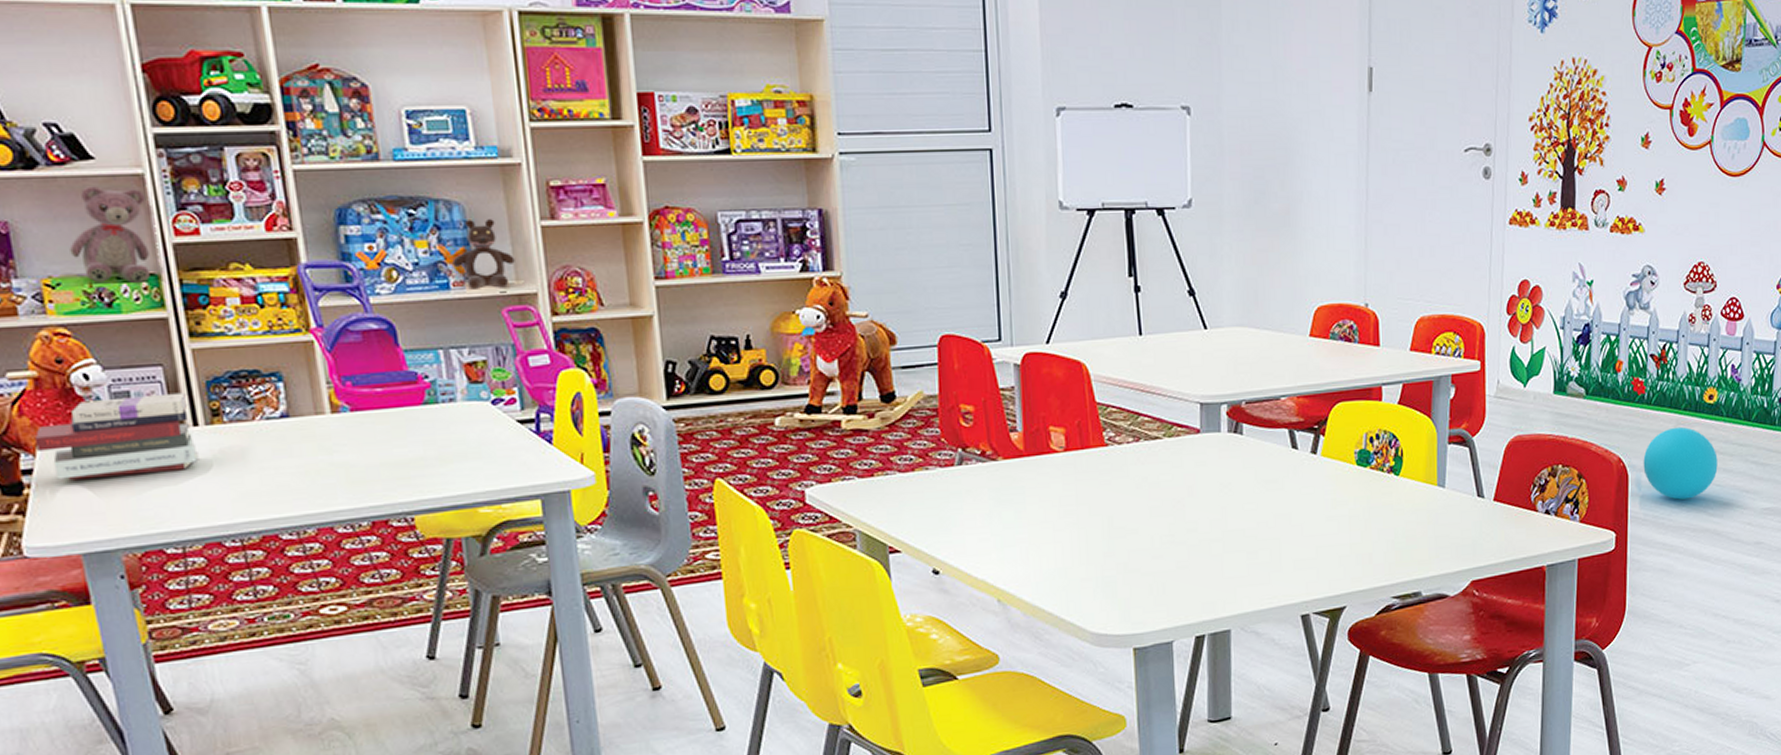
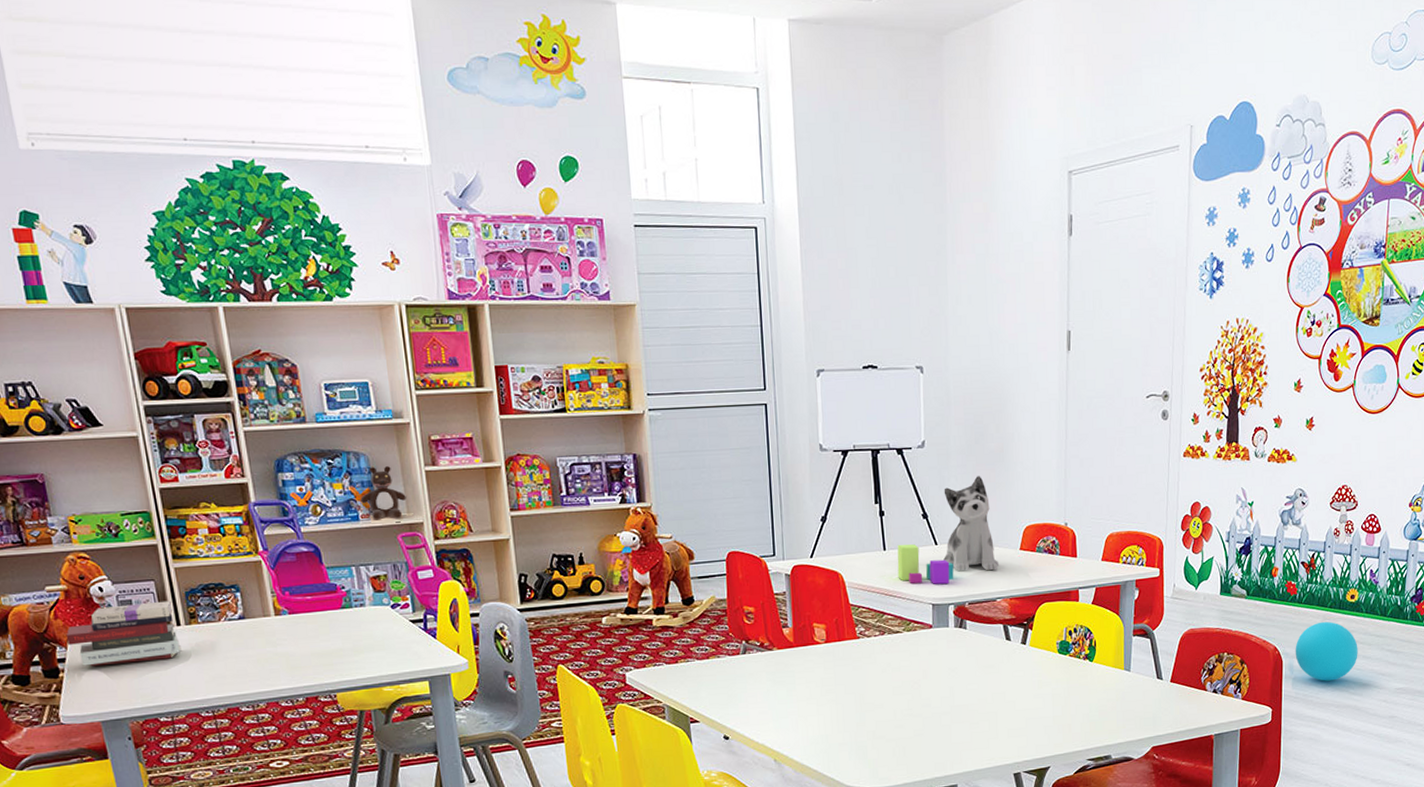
teddy bear: present [69,186,150,284] -> none [87,446,144,520]
toy blocks: none [1156,327,1228,378] -> present [897,544,954,584]
plush toy: none [1215,244,1283,362] -> present [943,476,998,571]

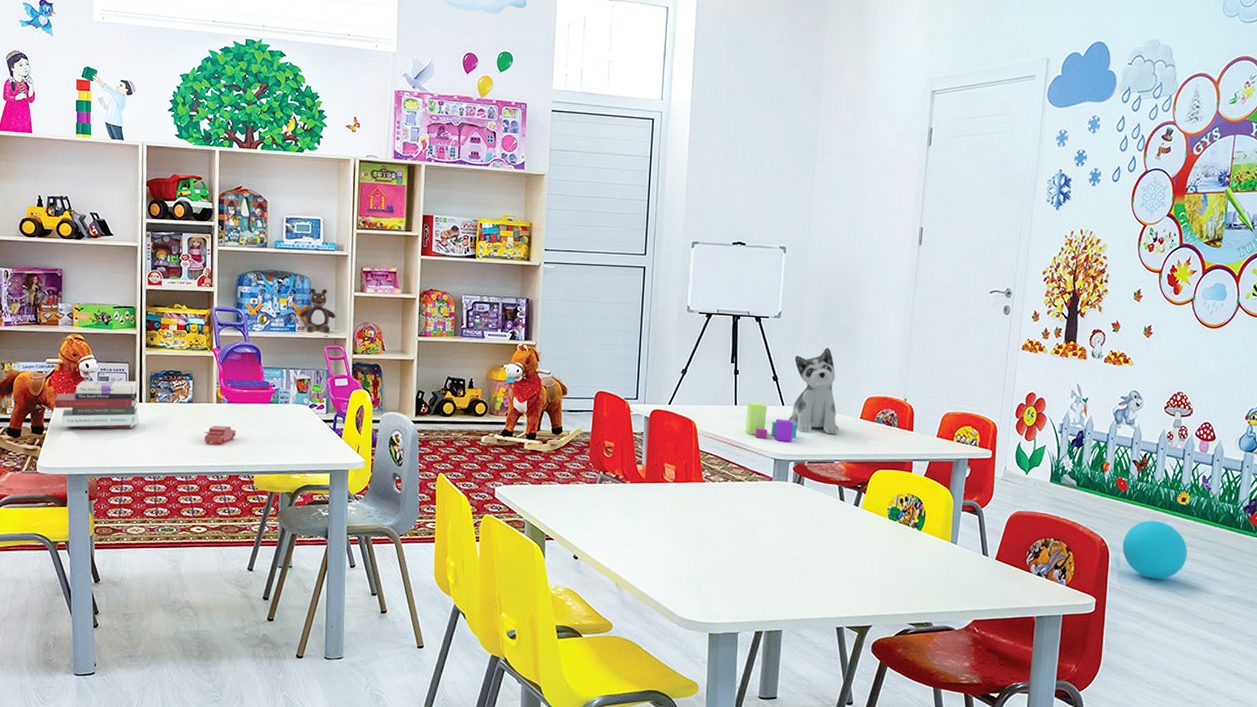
toy car: none [265,641,306,665] -> present [204,426,236,446]

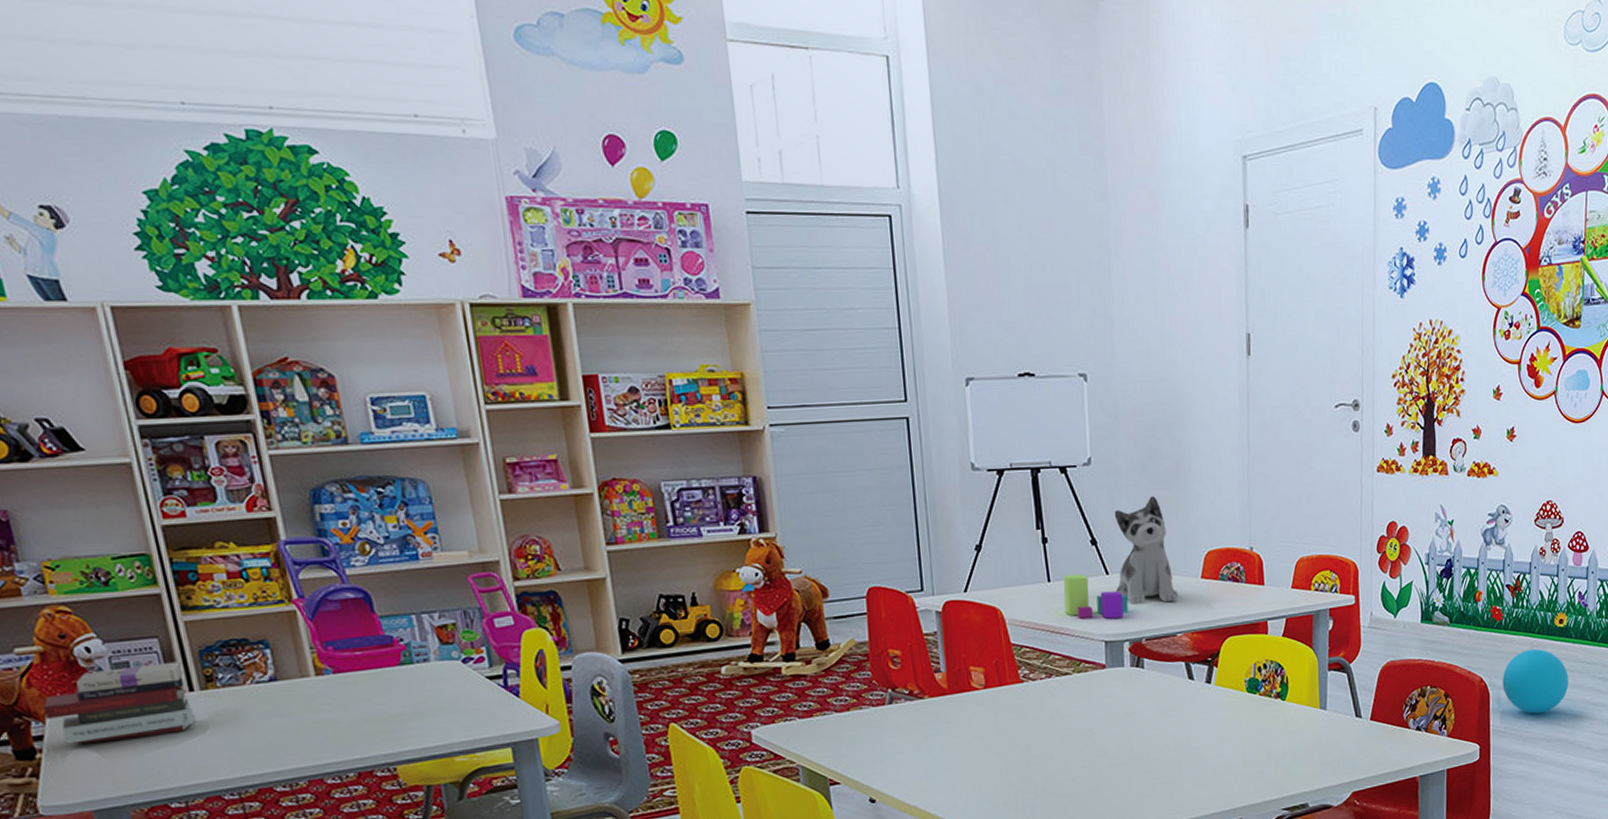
toy car: present [204,426,236,446] -> none [305,705,357,735]
stuffed animal: present [299,288,336,334] -> none [420,495,478,559]

